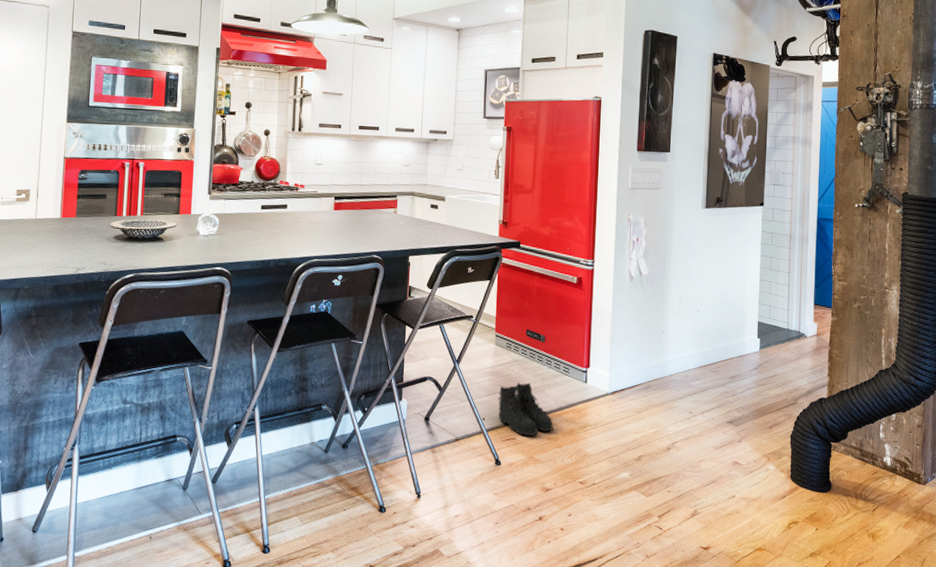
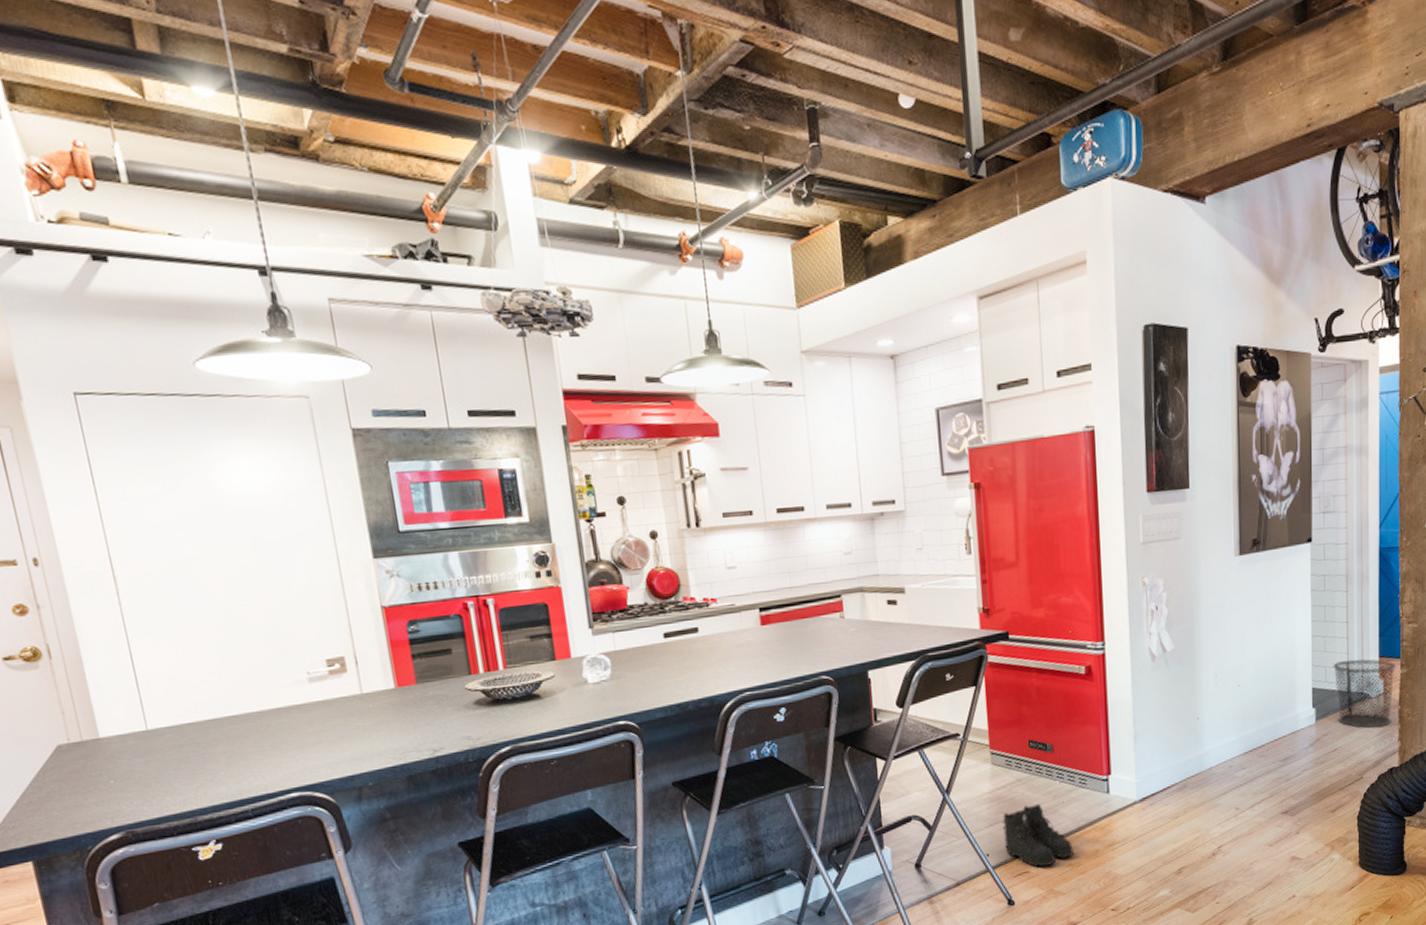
waste bin: none [776,303,828,363] -> present [1333,659,1397,728]

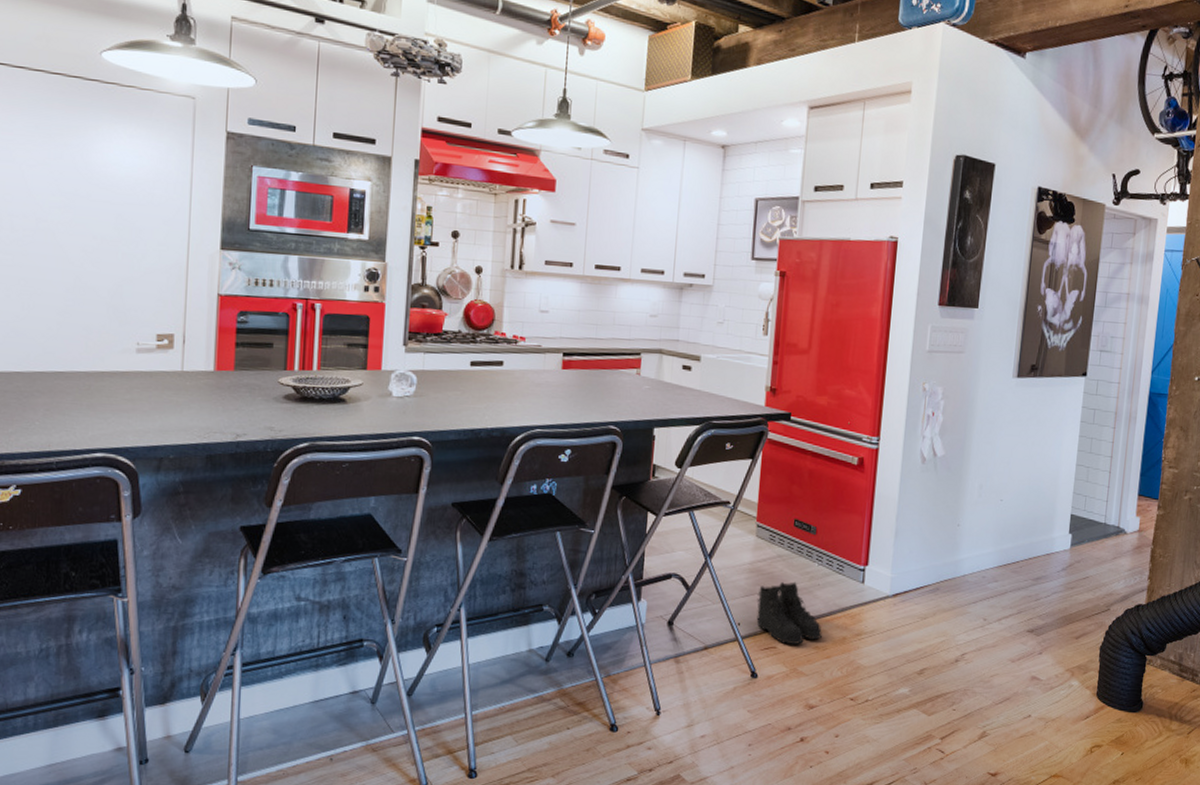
waste bin: present [1333,659,1397,728] -> none [1091,492,1154,563]

